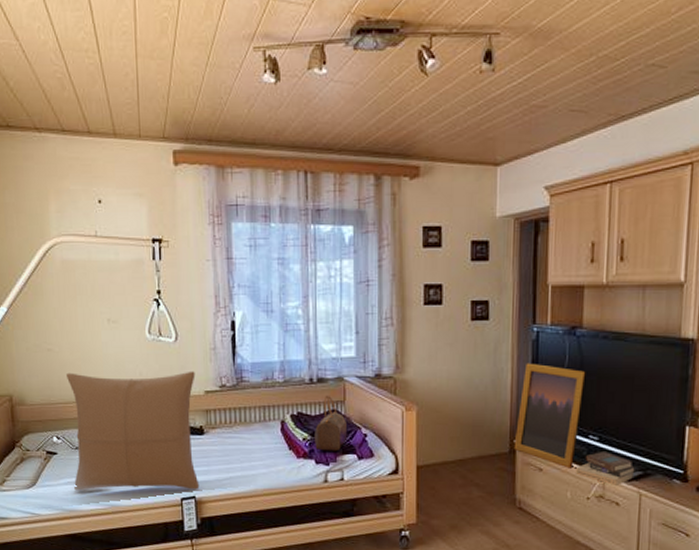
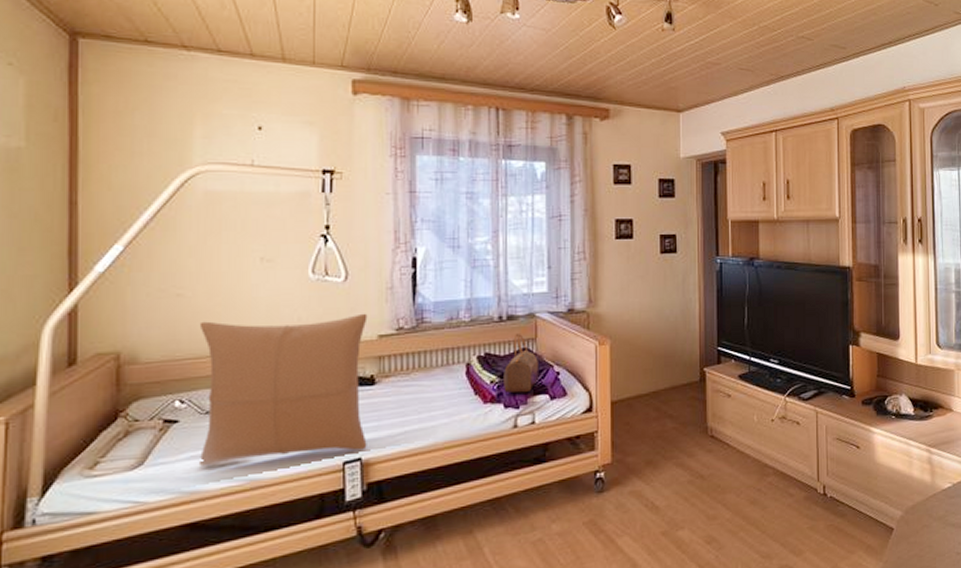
picture frame: present [513,363,588,469] -> none [704,292,766,393]
books: present [575,452,635,487] -> none [759,374,811,407]

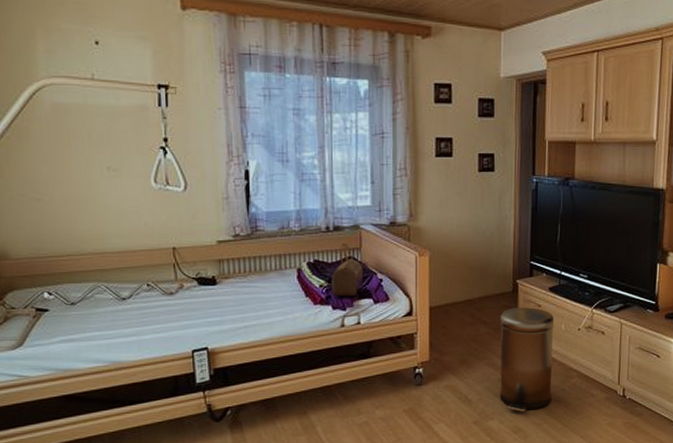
pillow: present [199,313,368,467] -> none [58,220,212,349]
pedal bin: none [688,397,747,519] -> present [500,307,555,412]

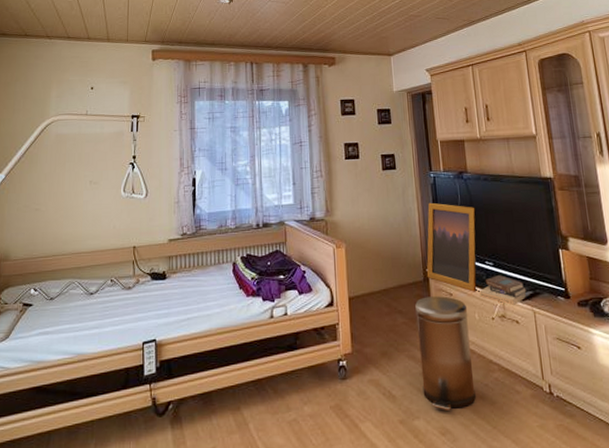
handbag: present [331,242,364,297] -> none [261,237,290,289]
picture frame: none [516,210,579,304] -> present [426,202,477,292]
books: none [568,288,617,318] -> present [478,275,527,306]

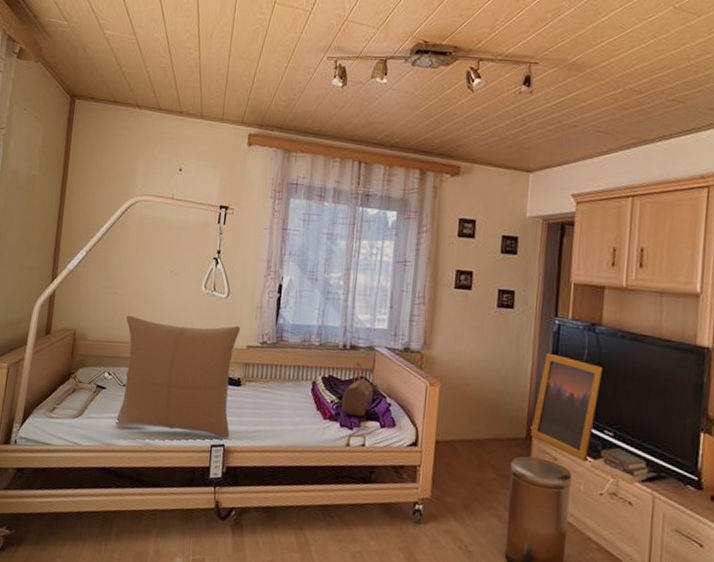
pillow: none [45,222,161,341] -> present [115,315,241,439]
handbag: none [261,237,290,289] -> present [341,362,374,417]

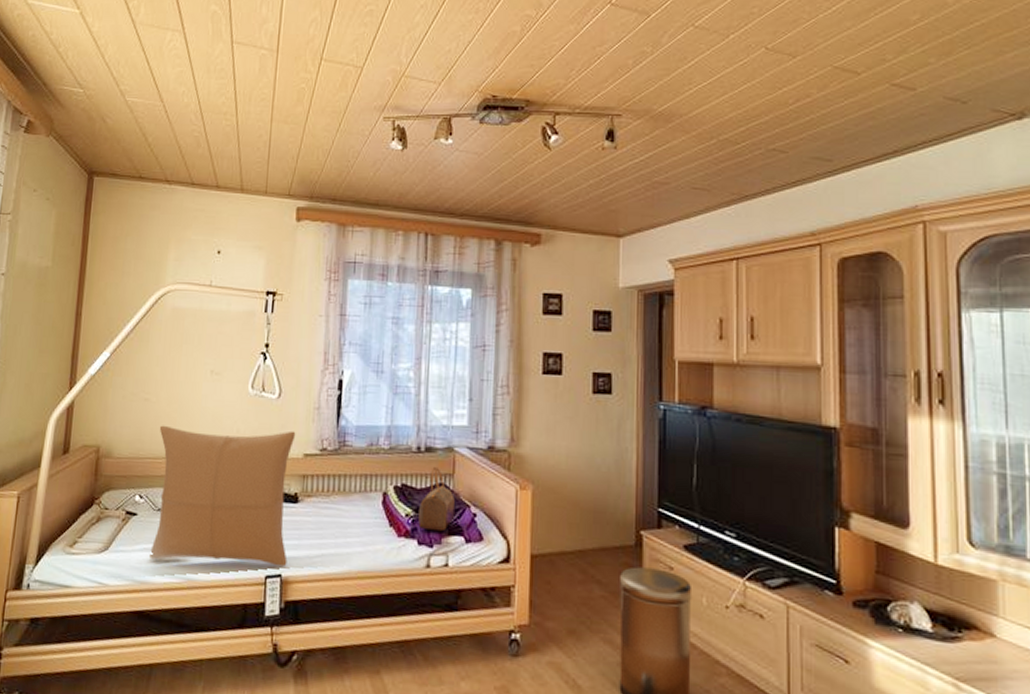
picture frame: present [530,352,605,462] -> none [640,443,721,570]
books: present [589,448,649,486] -> none [710,551,780,595]

